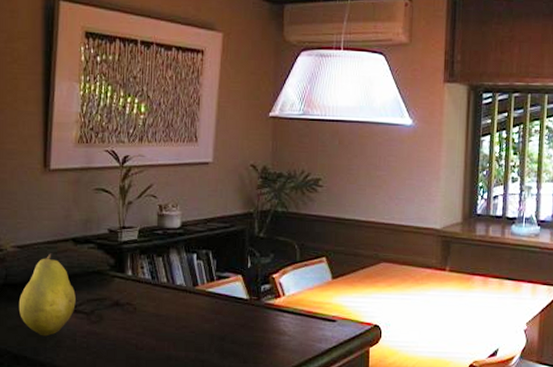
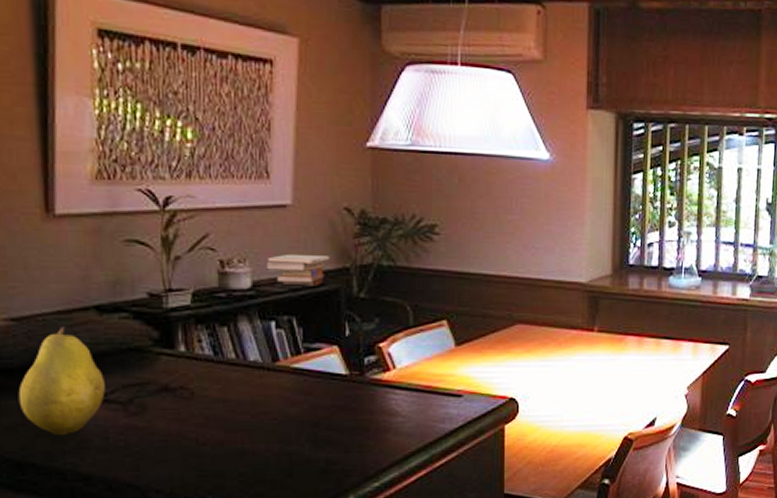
books: none [191,201,239,228] -> present [265,253,330,288]

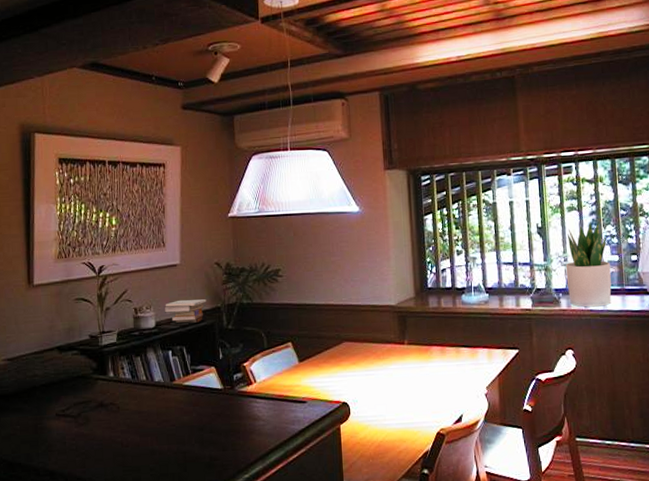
fruit: present [18,326,105,436] -> none [11,363,63,442]

